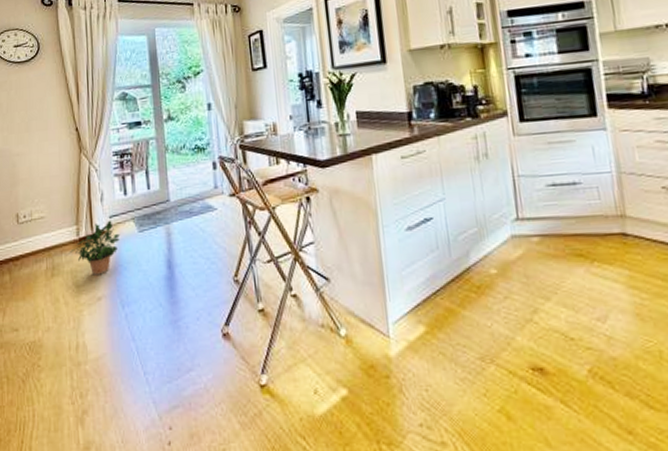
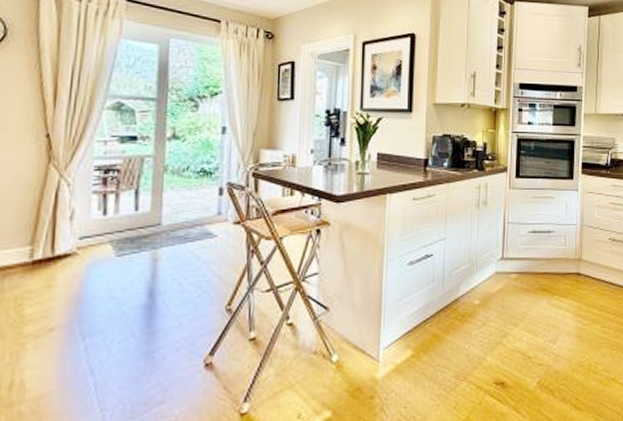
potted plant: present [68,220,121,275] -> none [13,241,92,303]

